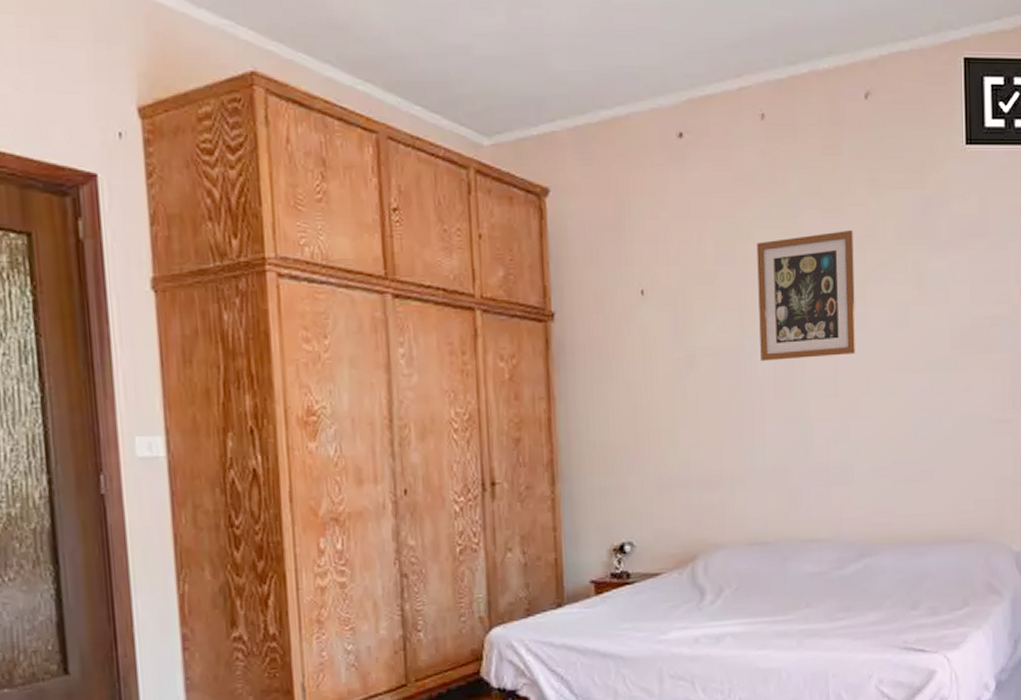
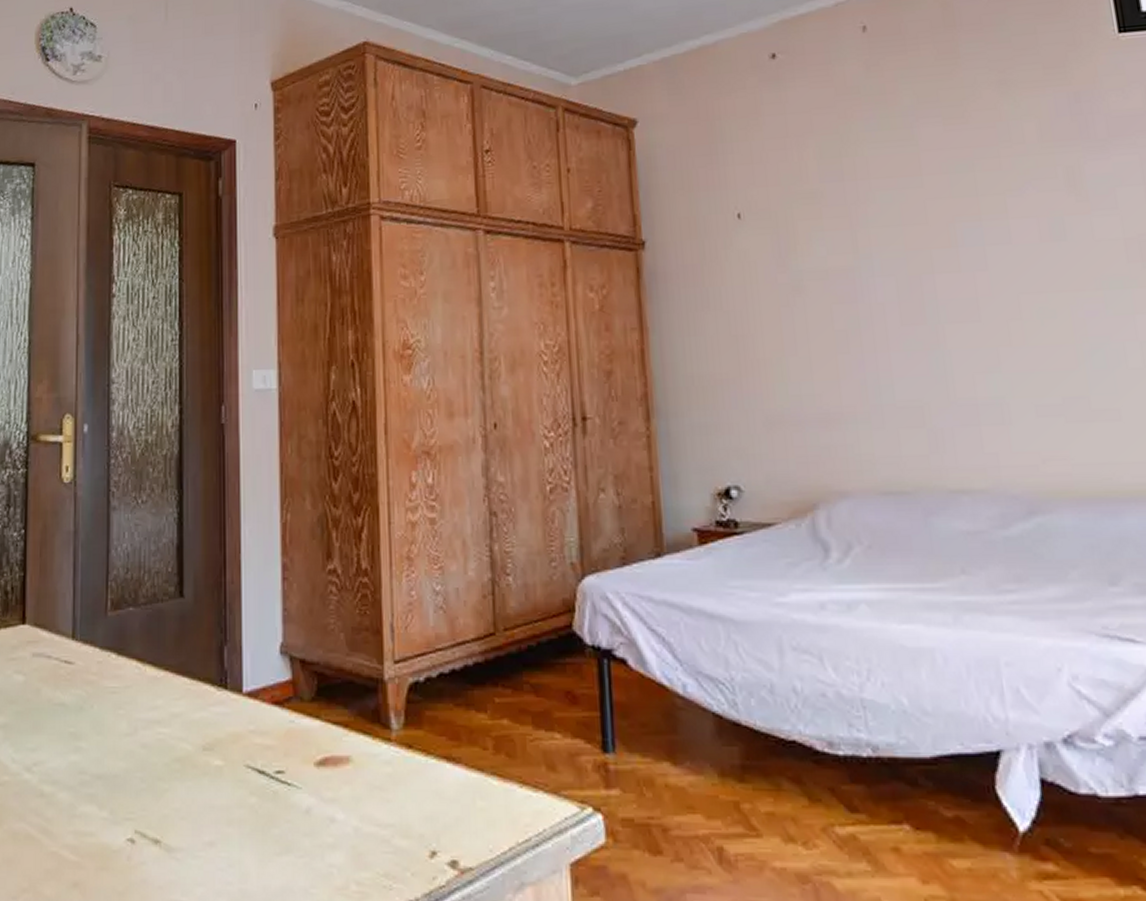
wall art: present [756,229,857,362] -> none [866,135,1001,285]

